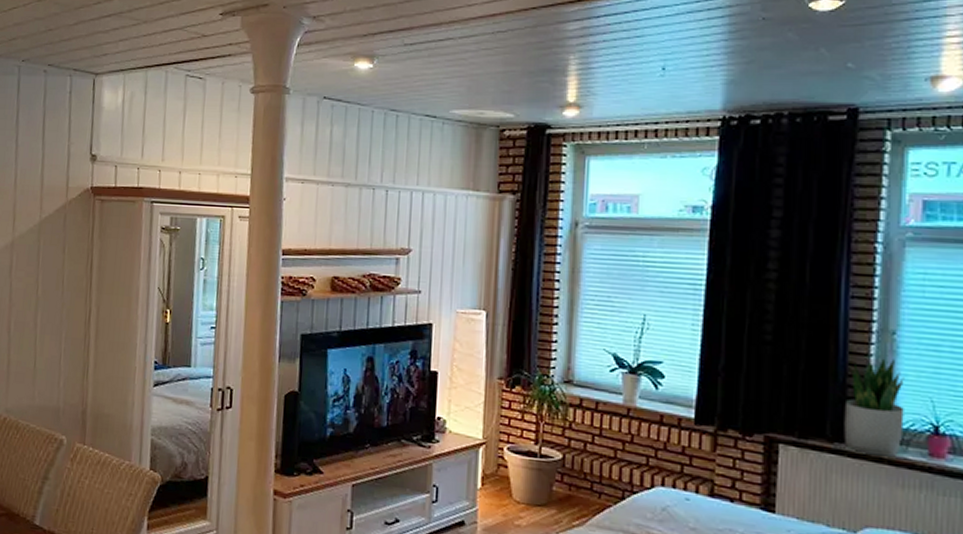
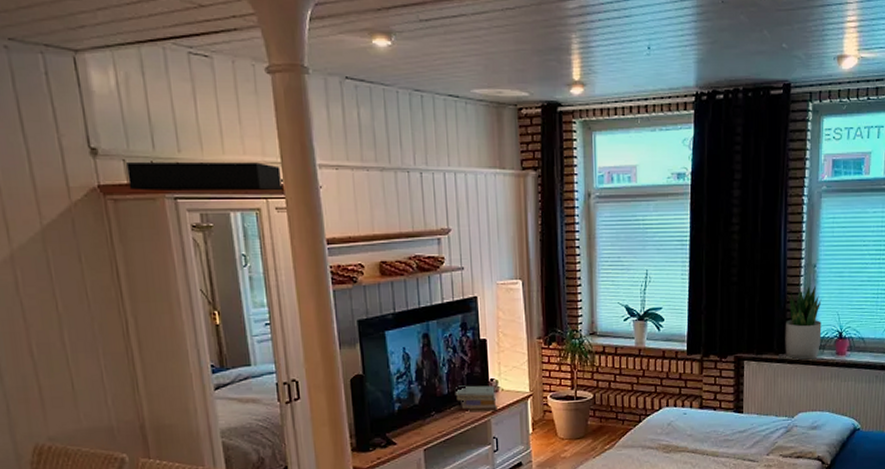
decorative box: none [115,168,249,201] -> present [126,162,282,191]
books: none [394,419,442,456] -> present [455,385,497,413]

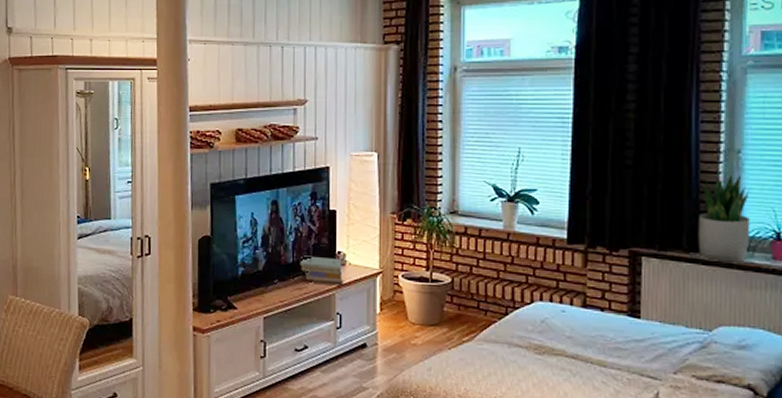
decorative box: present [126,162,282,191] -> none [32,38,155,63]

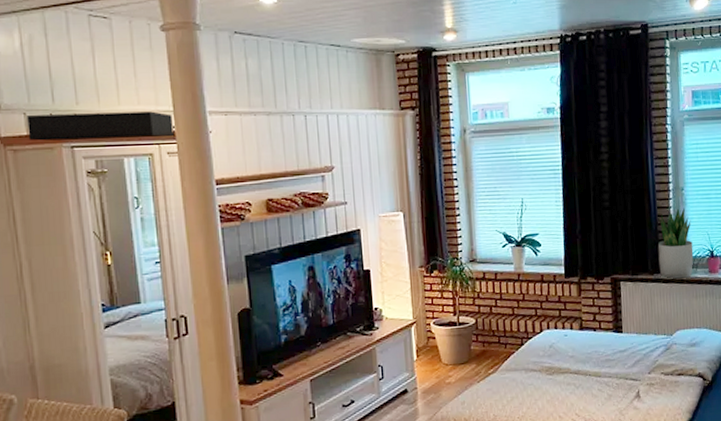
decorative box: none [32,38,155,63] -> present [27,111,174,141]
books: present [300,255,343,286] -> none [340,314,382,342]

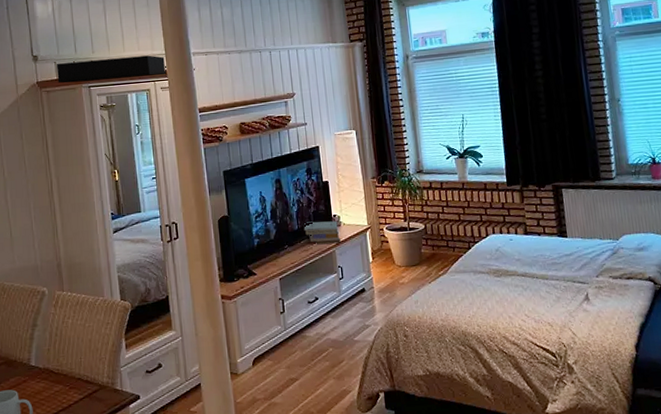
books: none [340,314,382,342] -> present [304,221,341,245]
planter: present [657,208,694,279] -> none [597,118,635,186]

